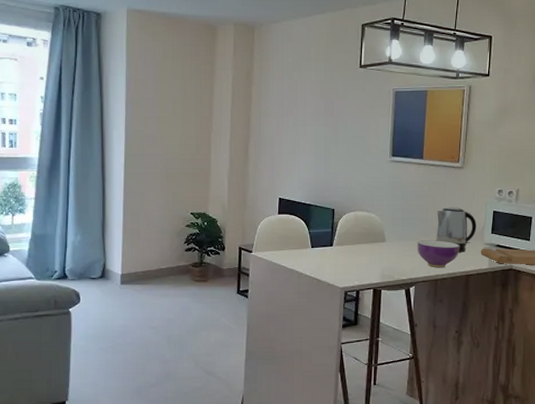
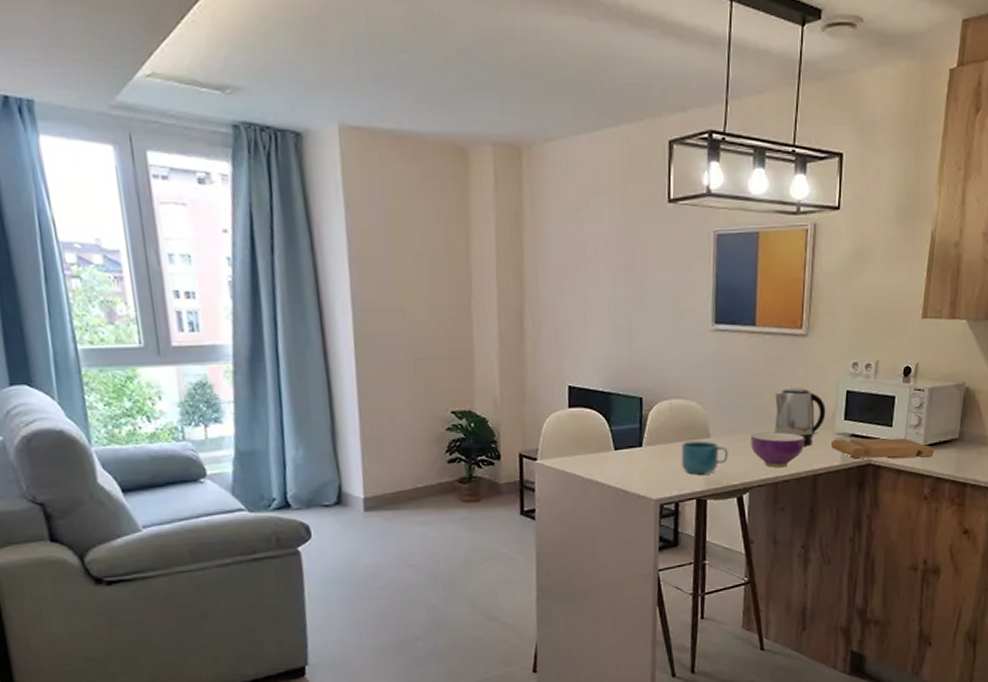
cup: none [362,244,399,270] -> present [681,441,728,475]

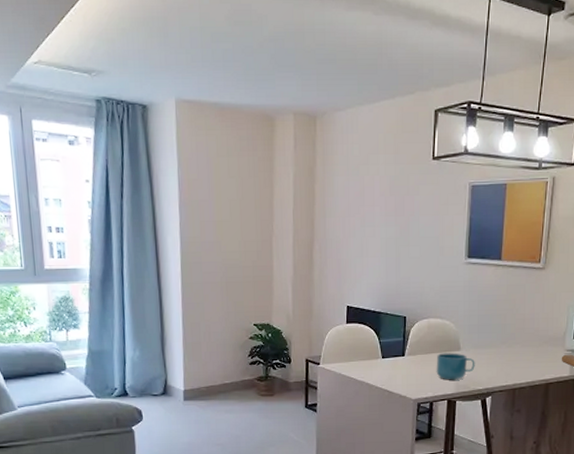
bowl: present [750,432,805,468] -> none [494,347,540,377]
kettle: present [774,388,826,446] -> none [514,312,558,360]

